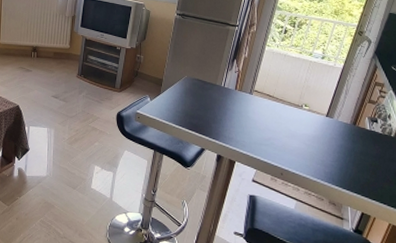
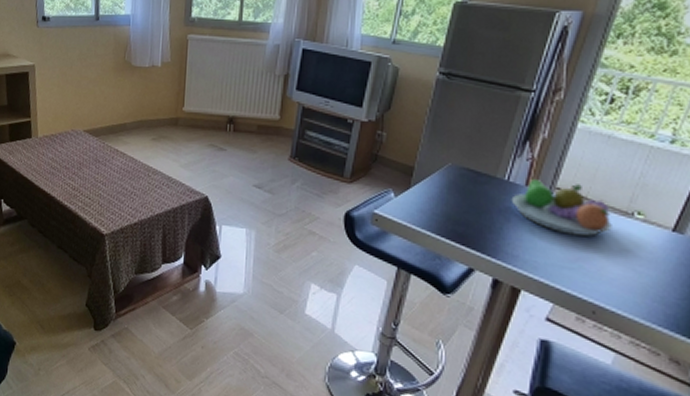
fruit bowl: none [226,84,290,122] -> present [511,178,612,236]

